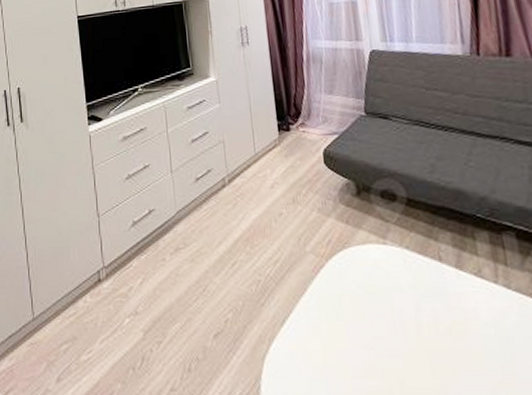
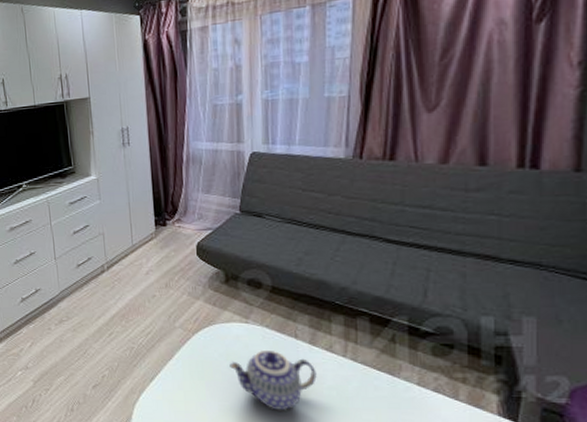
teapot: none [370,277,470,360] -> present [229,349,317,411]

